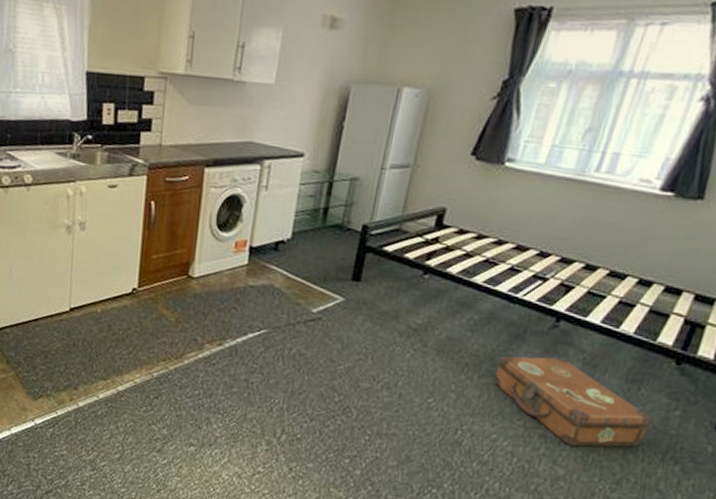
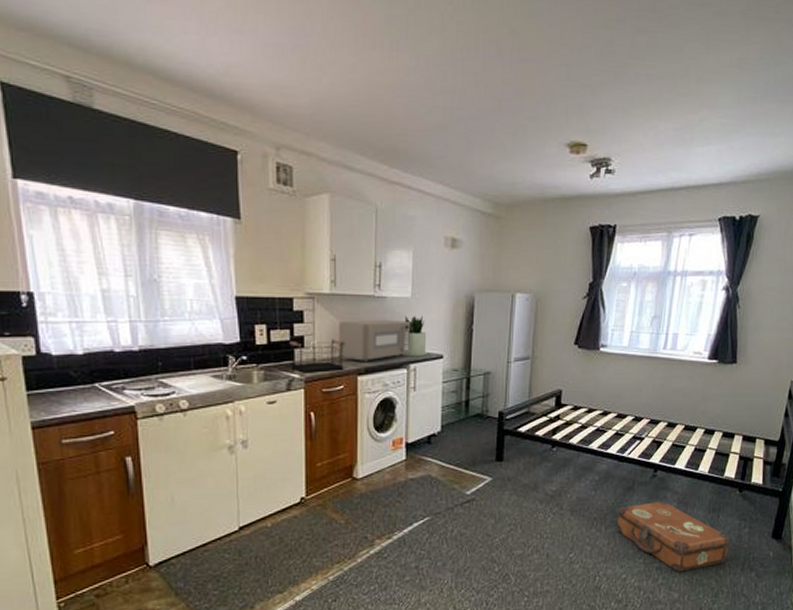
dish rack: none [135,122,195,161] -> present [288,339,345,373]
microwave: none [186,105,270,154] -> present [338,319,410,363]
planter: none [257,104,289,153] -> present [402,315,428,357]

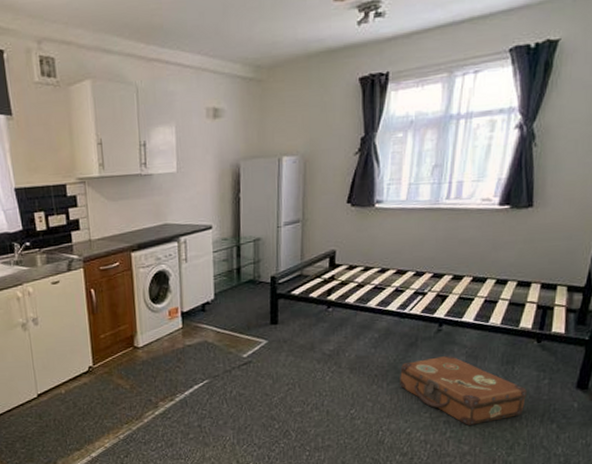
dish rack: present [288,339,345,373] -> none [65,219,118,254]
microwave: present [338,319,410,363] -> none [109,195,179,239]
planter: present [402,315,428,357] -> none [171,188,197,230]

